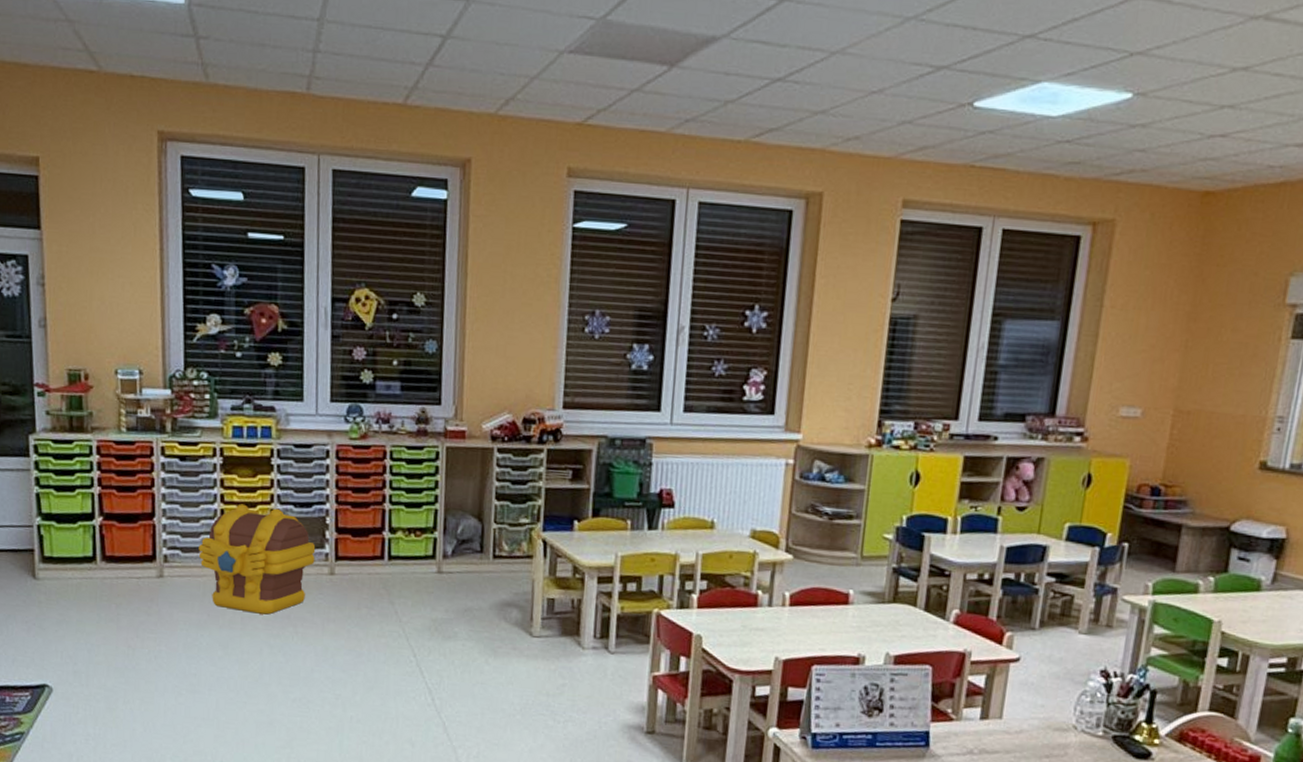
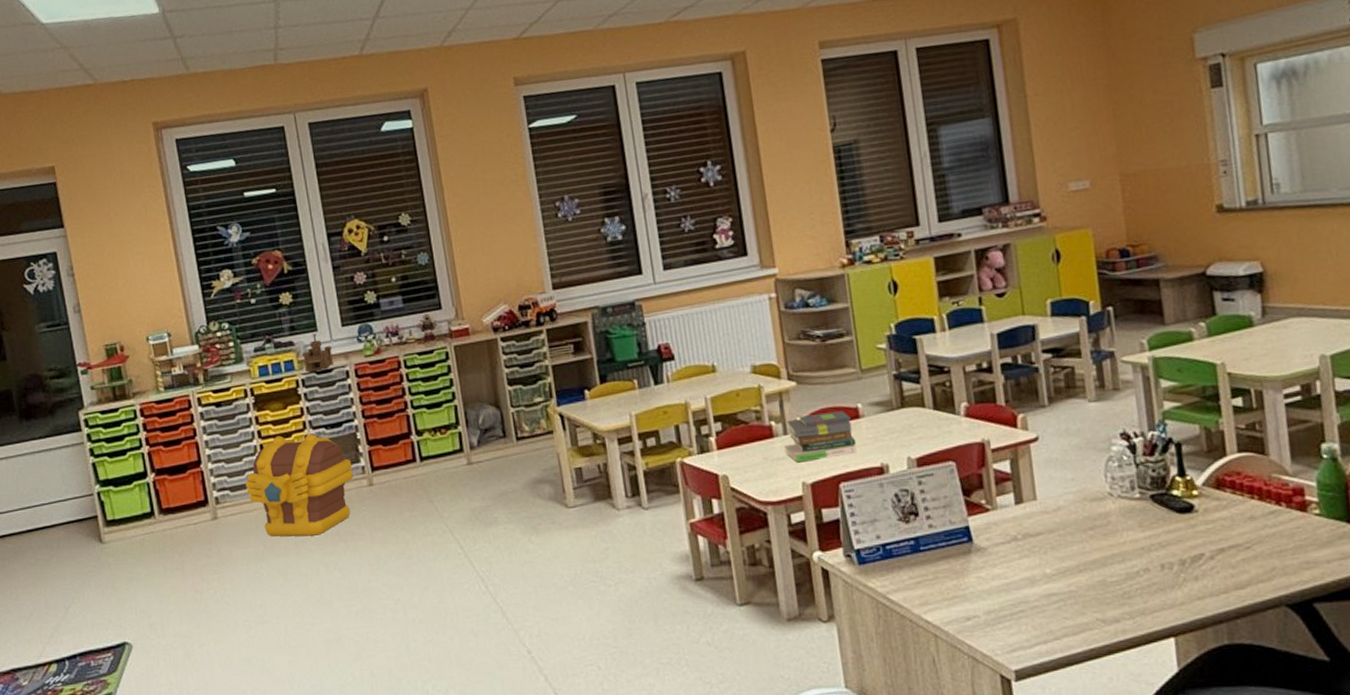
toy castle: none [282,403,315,445] -> present [302,334,333,373]
books: none [765,591,839,639] -> present [784,410,857,463]

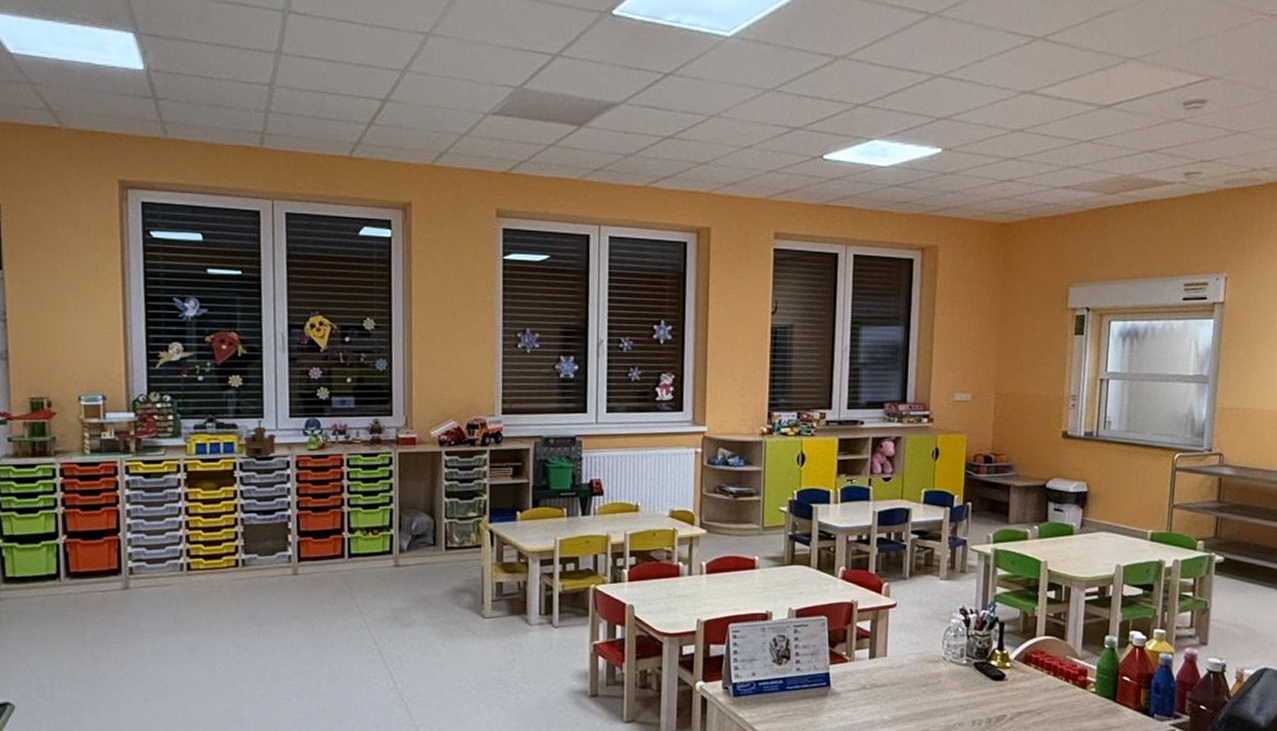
toy chest: present [245,433,354,537] -> none [164,515,279,617]
books: present [784,410,857,463] -> none [687,560,748,602]

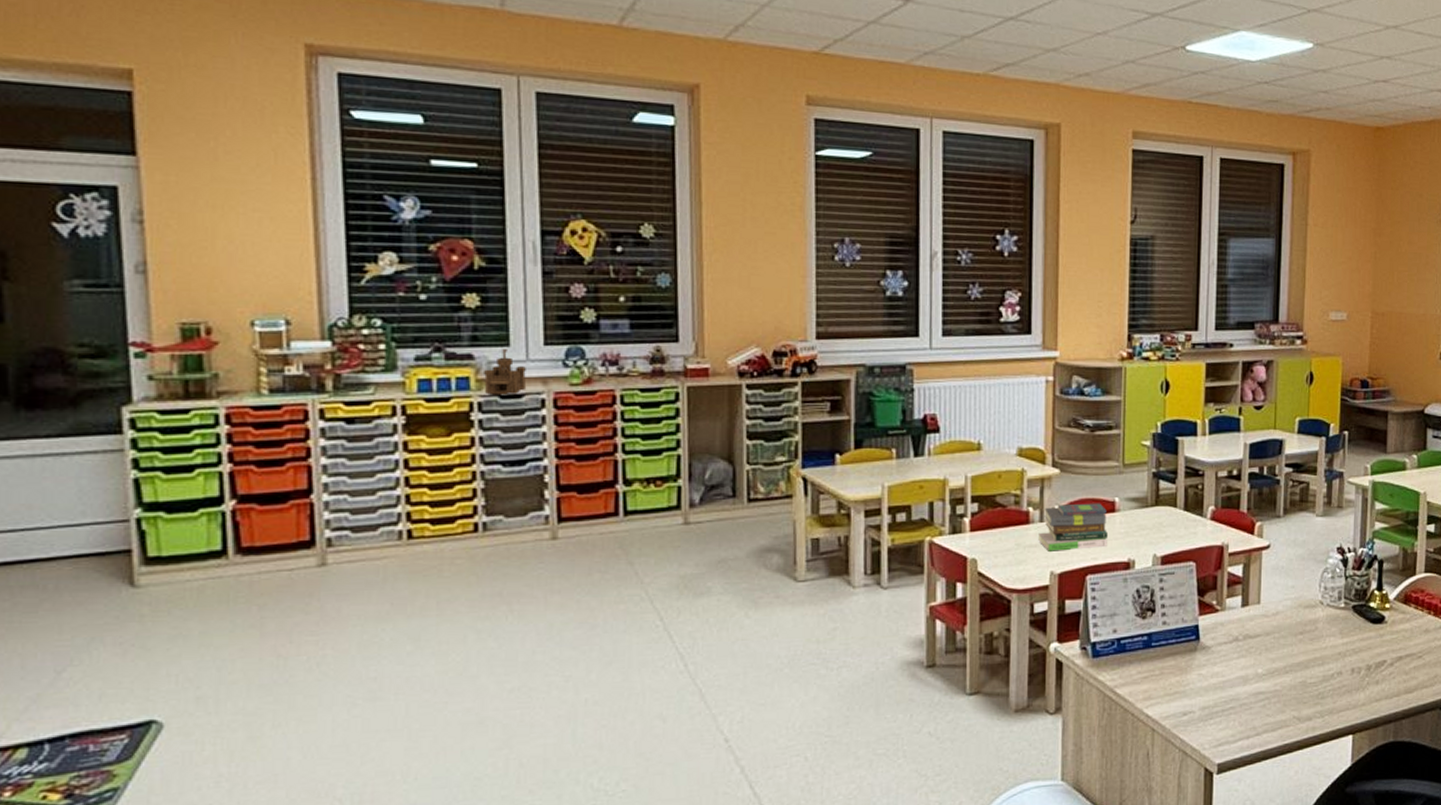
books: none [687,560,748,602] -> present [1038,503,1107,551]

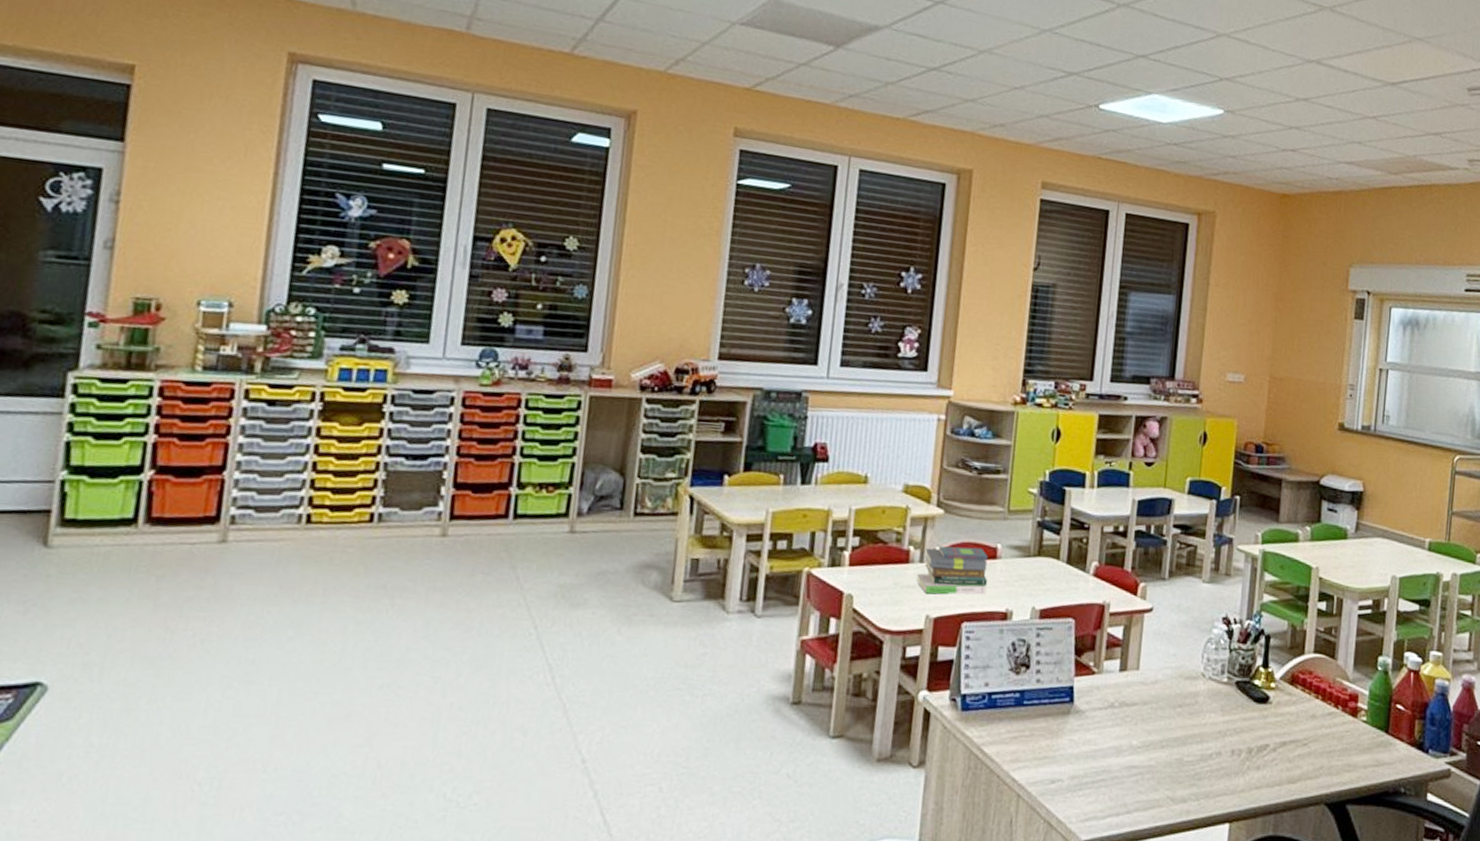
toy castle: present [484,349,526,396] -> none [400,345,441,391]

